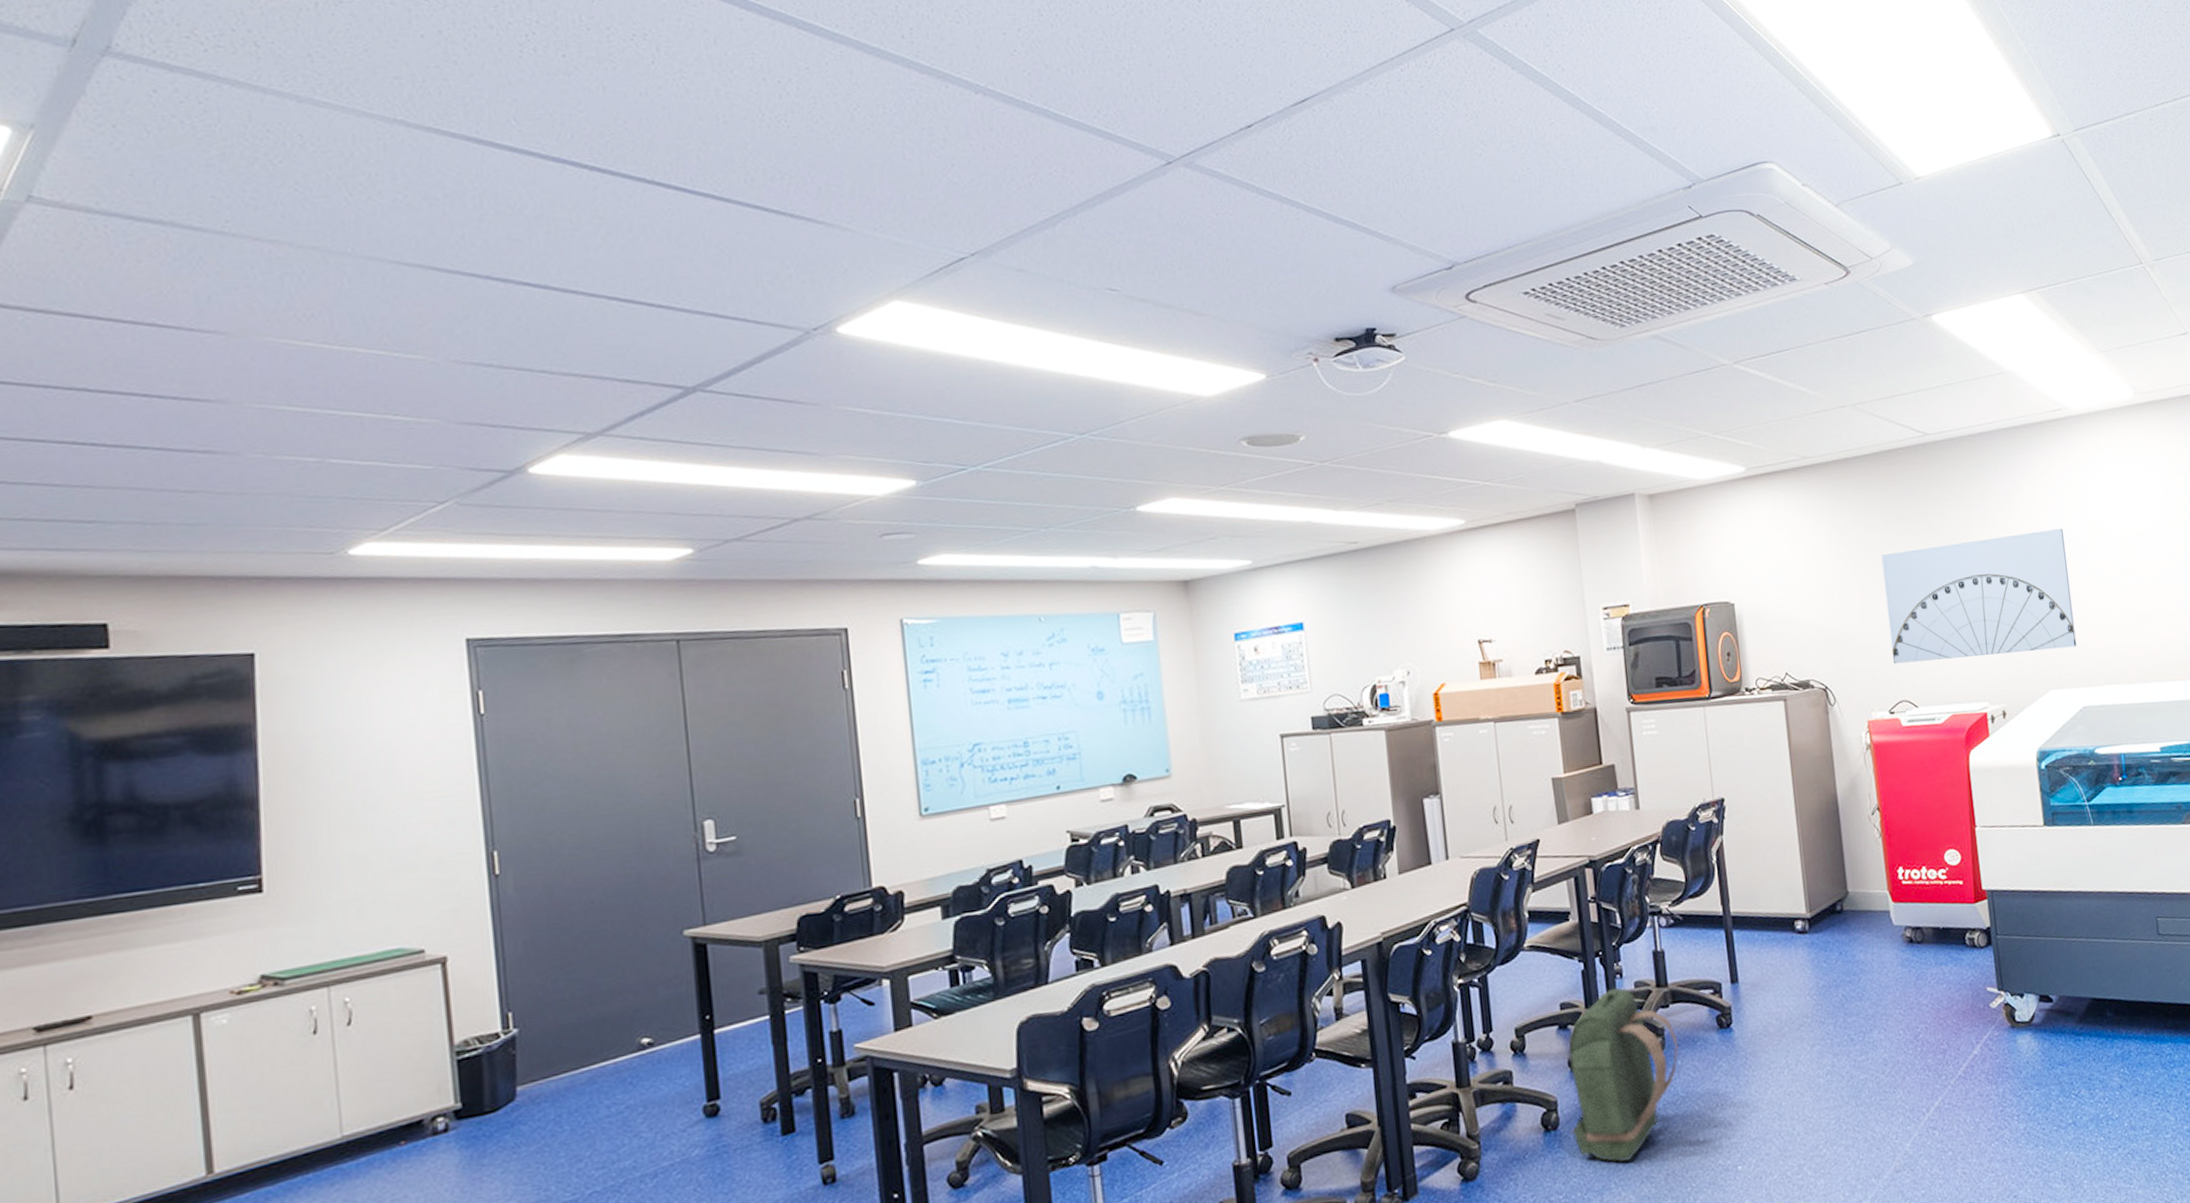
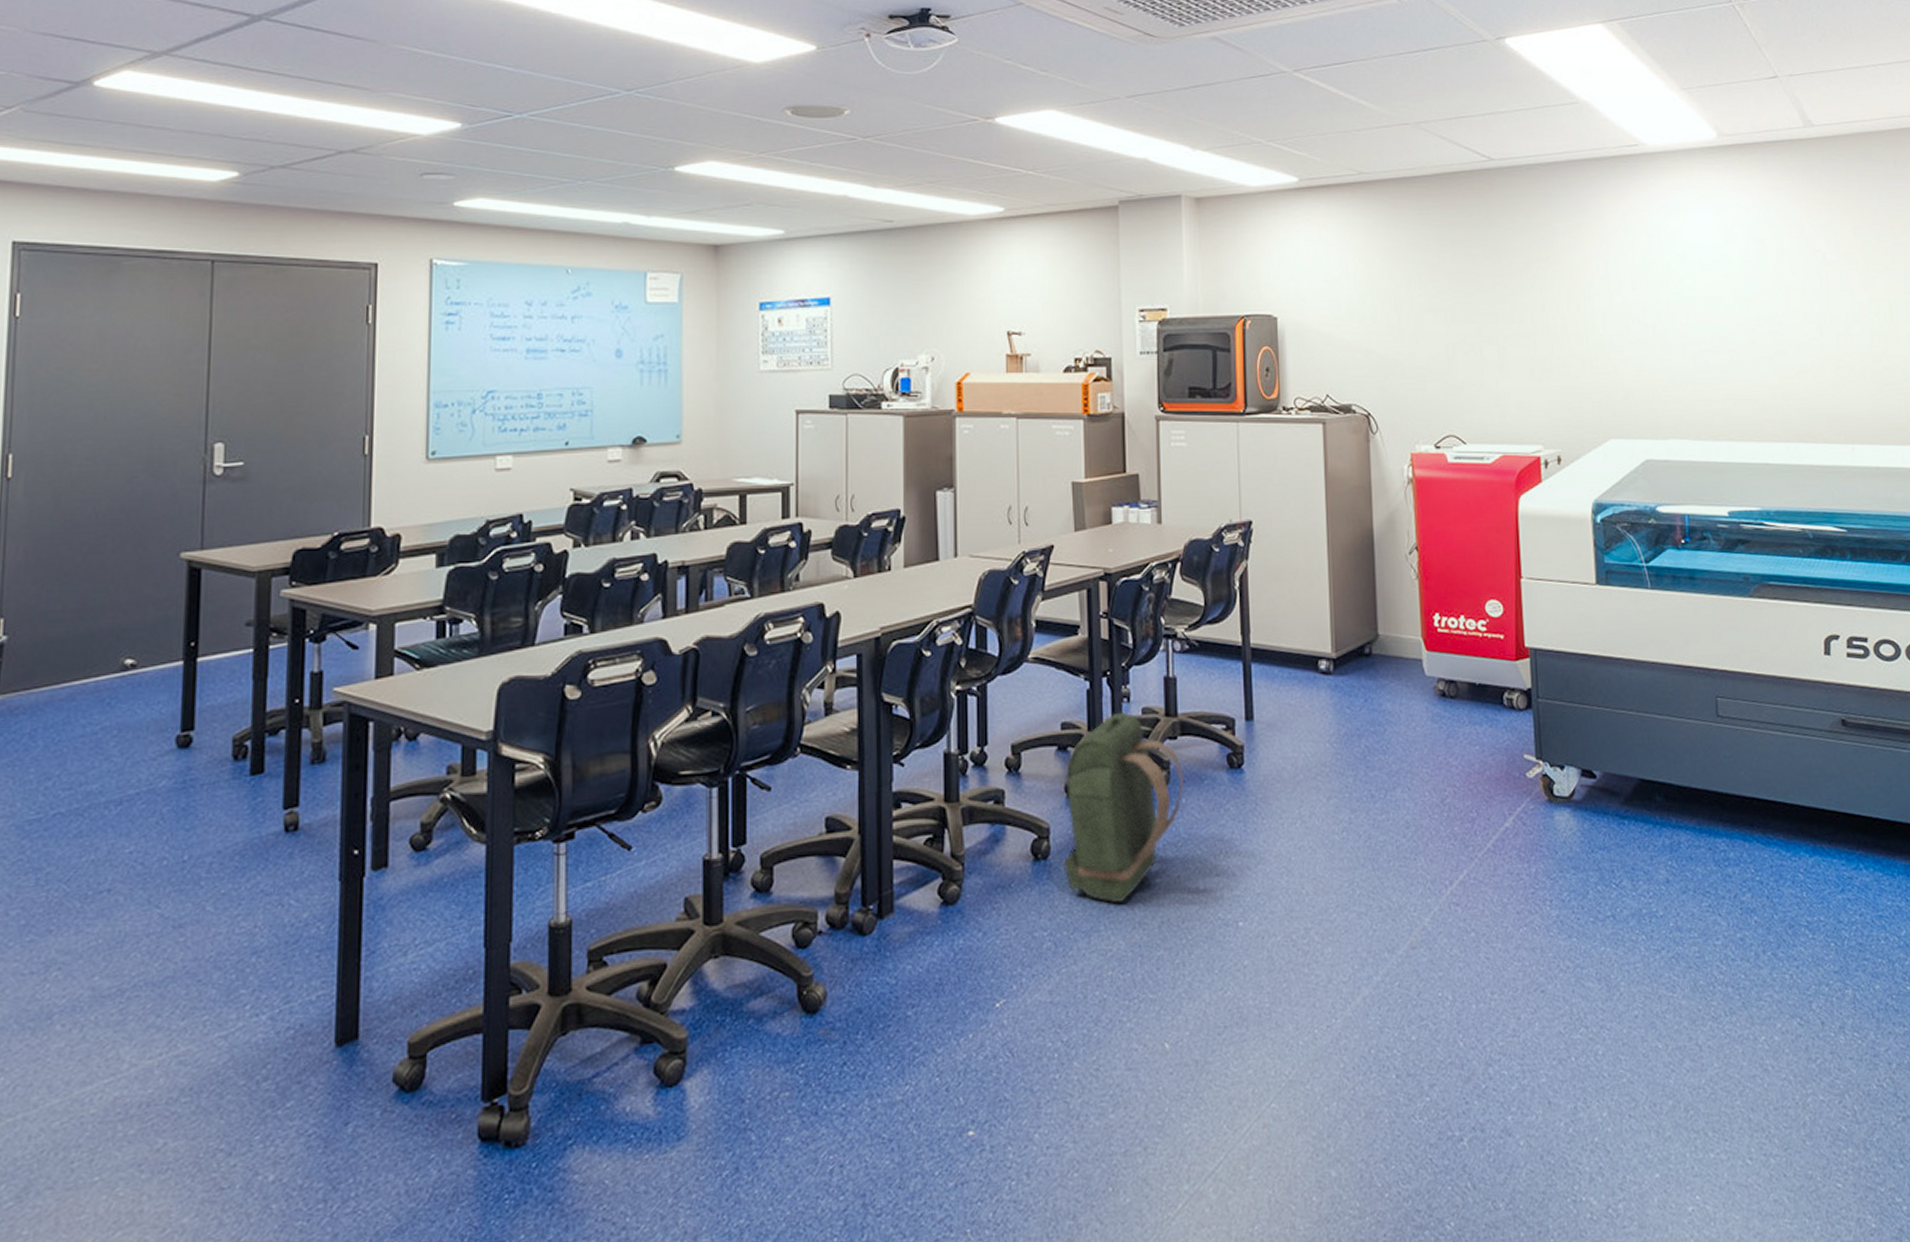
wall art: present [1881,528,2077,664] -> none [1436,268,1642,396]

